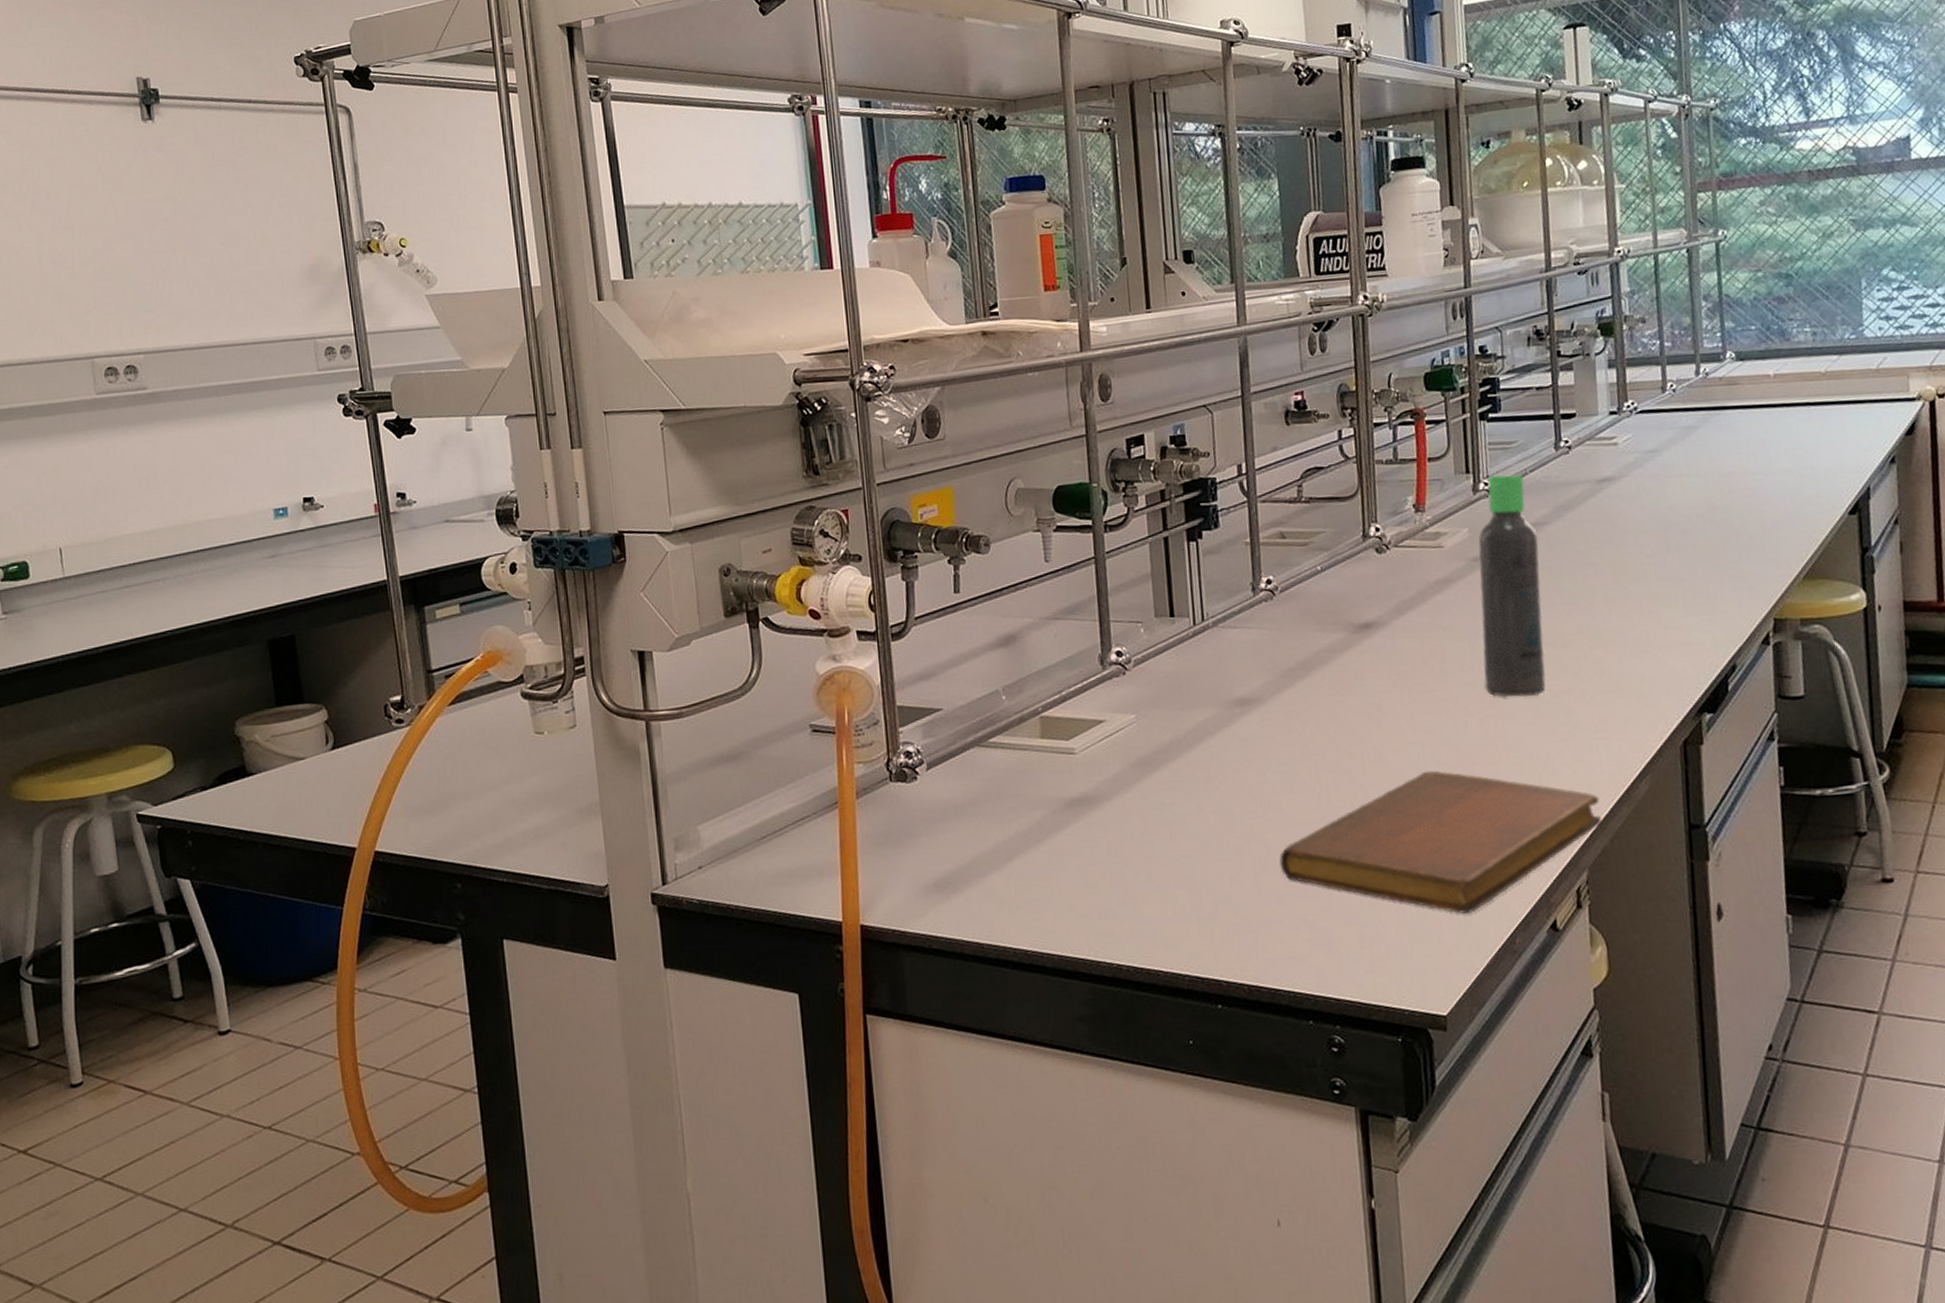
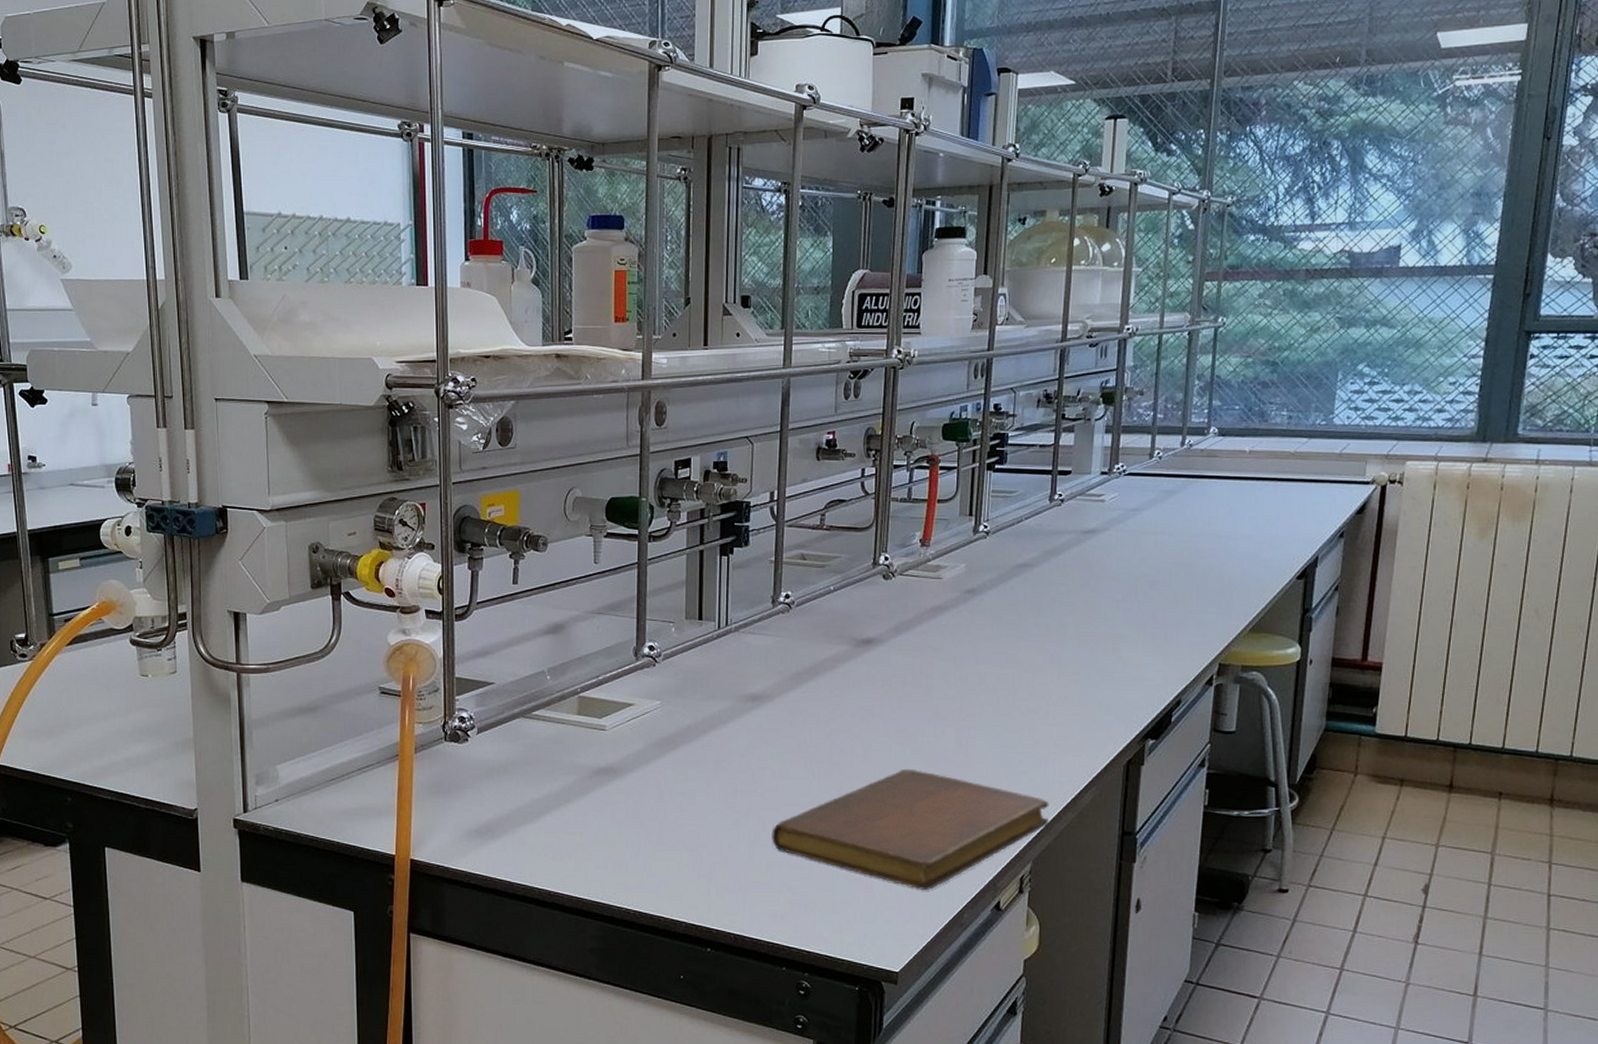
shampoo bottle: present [1478,474,1546,697] -> none [962,519,1025,712]

